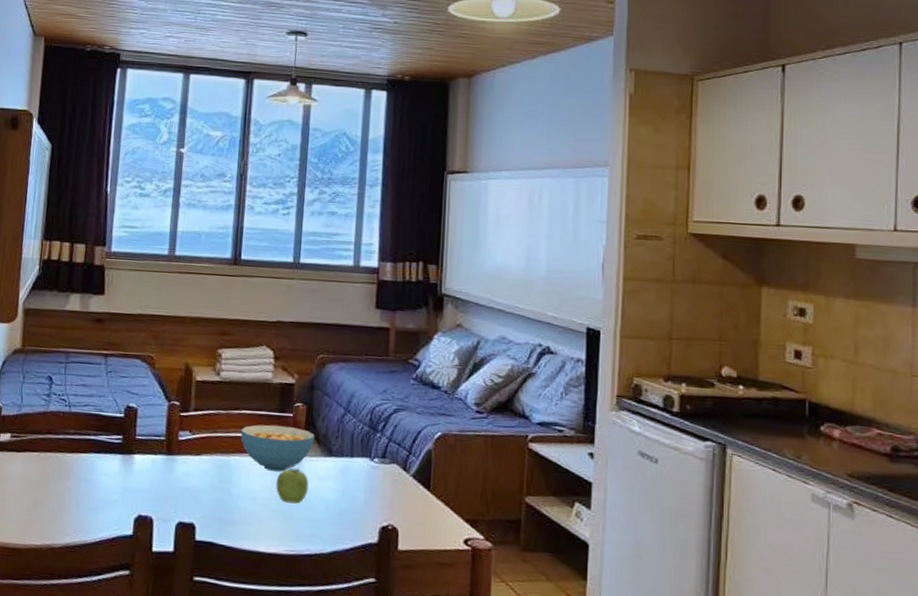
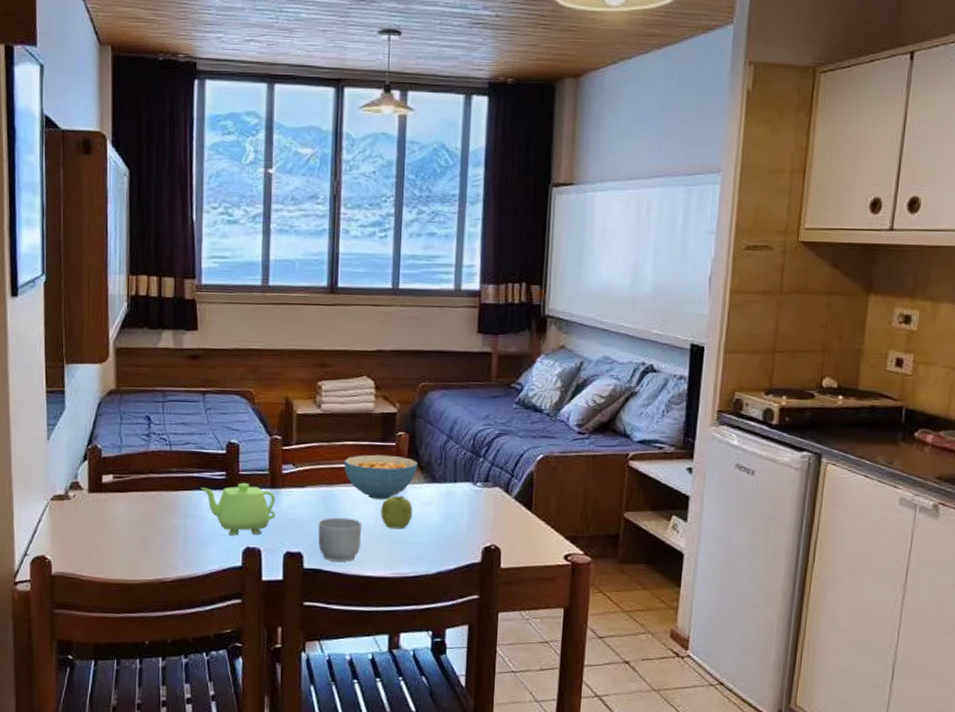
teapot: none [96,447,170,503] -> present [200,482,276,536]
mug: none [211,487,257,536] -> present [318,517,362,563]

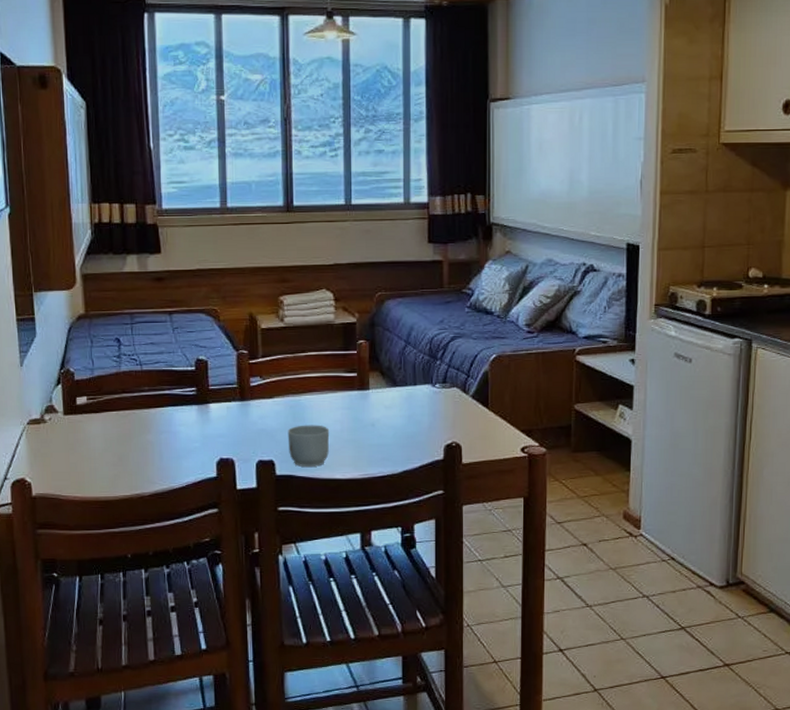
teapot: present [200,482,276,536] -> none [172,396,246,448]
cereal bowl: present [343,454,418,500] -> none [308,363,379,405]
fruit: present [381,495,413,529] -> none [346,400,377,433]

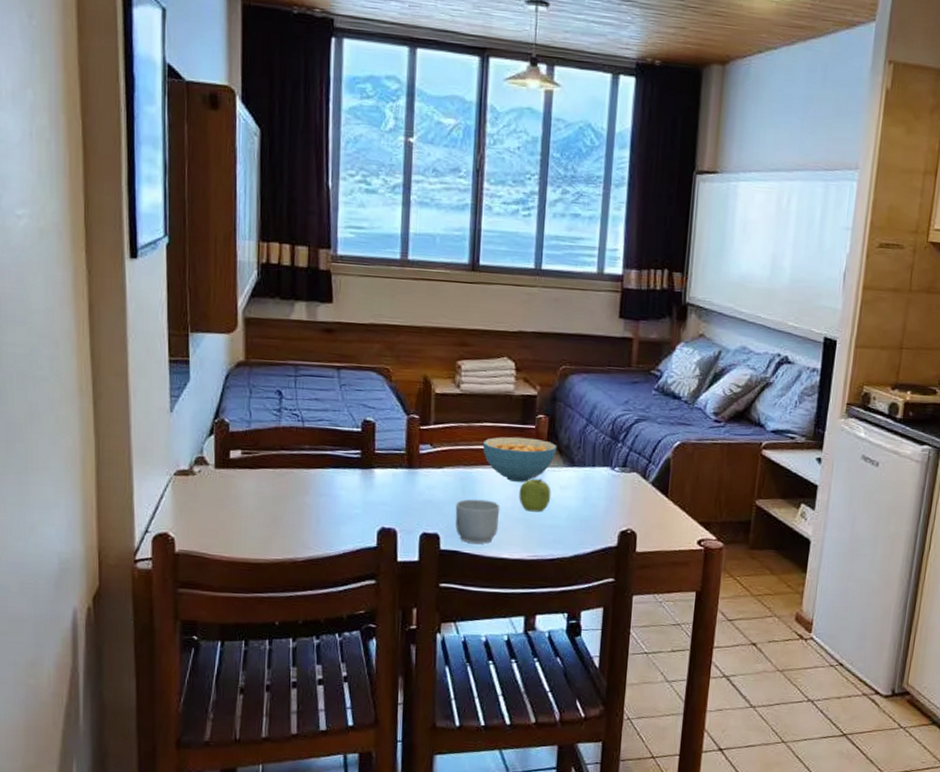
cereal bowl: none [308,363,379,405] -> present [482,436,557,482]
fruit: none [346,400,377,433] -> present [519,478,551,512]

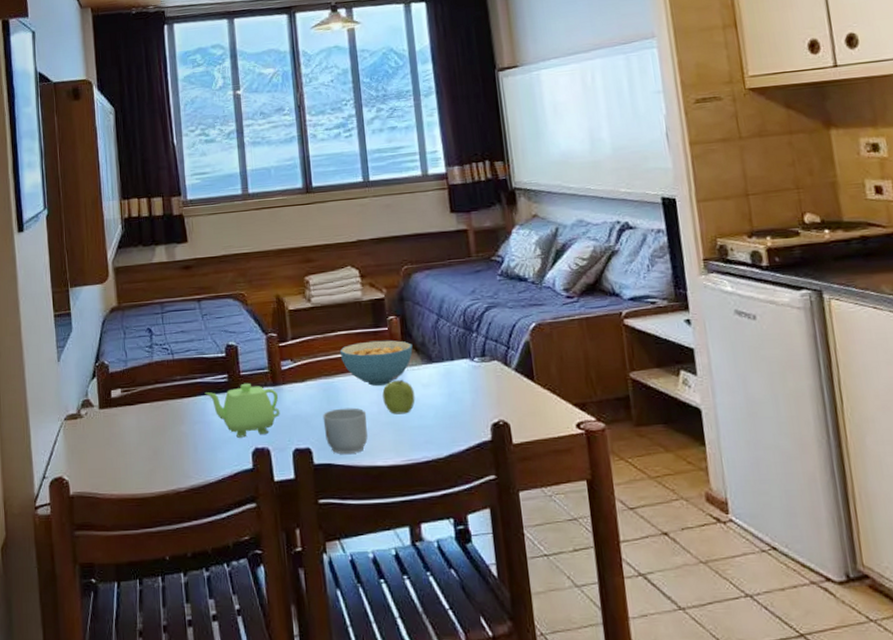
teapot: none [334,461,412,516] -> present [204,383,280,438]

